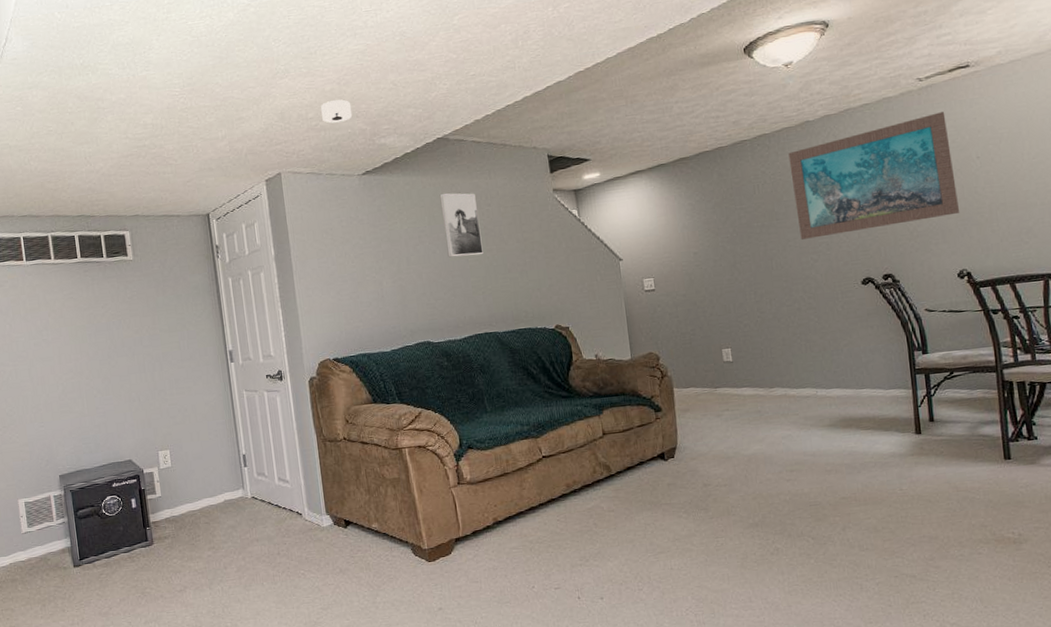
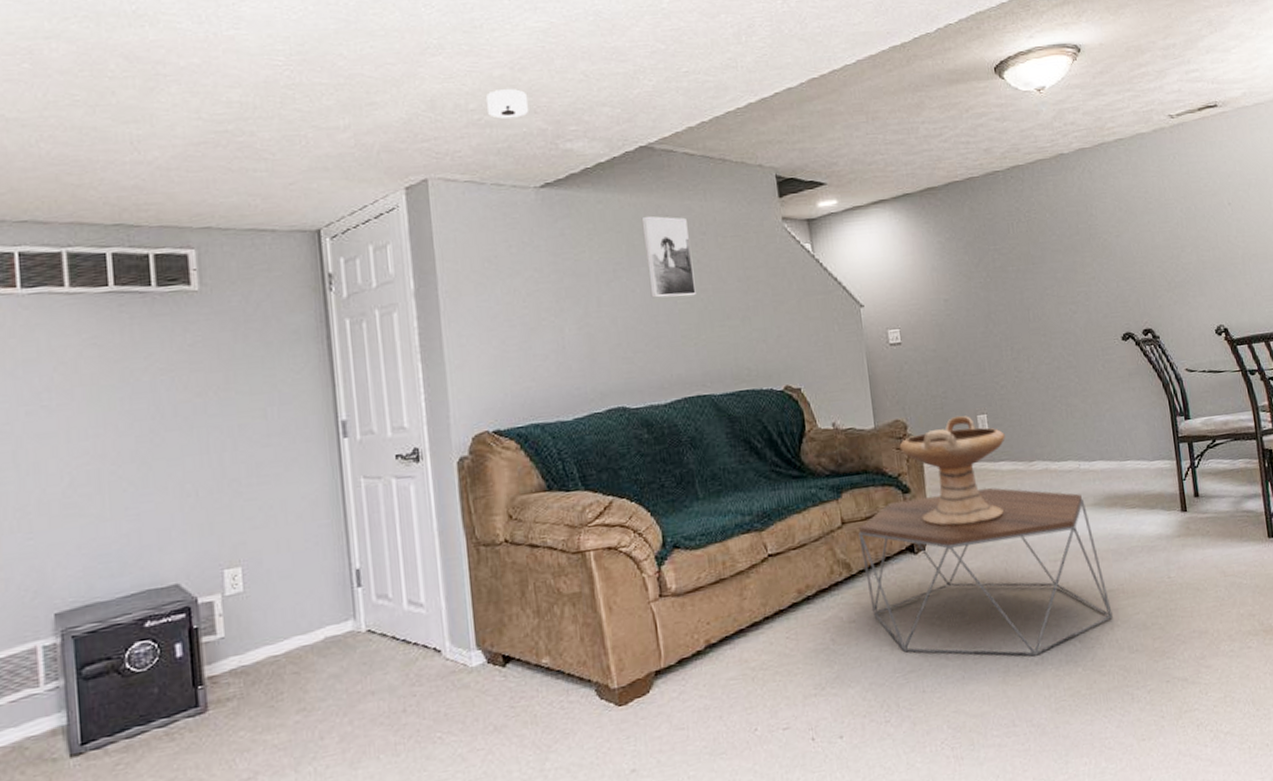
coffee table: none [617,409,845,548] -> present [858,488,1113,657]
decorative bowl: none [652,349,748,439] -> present [899,416,1005,526]
wall art: present [788,112,960,240] -> none [1043,153,1215,288]

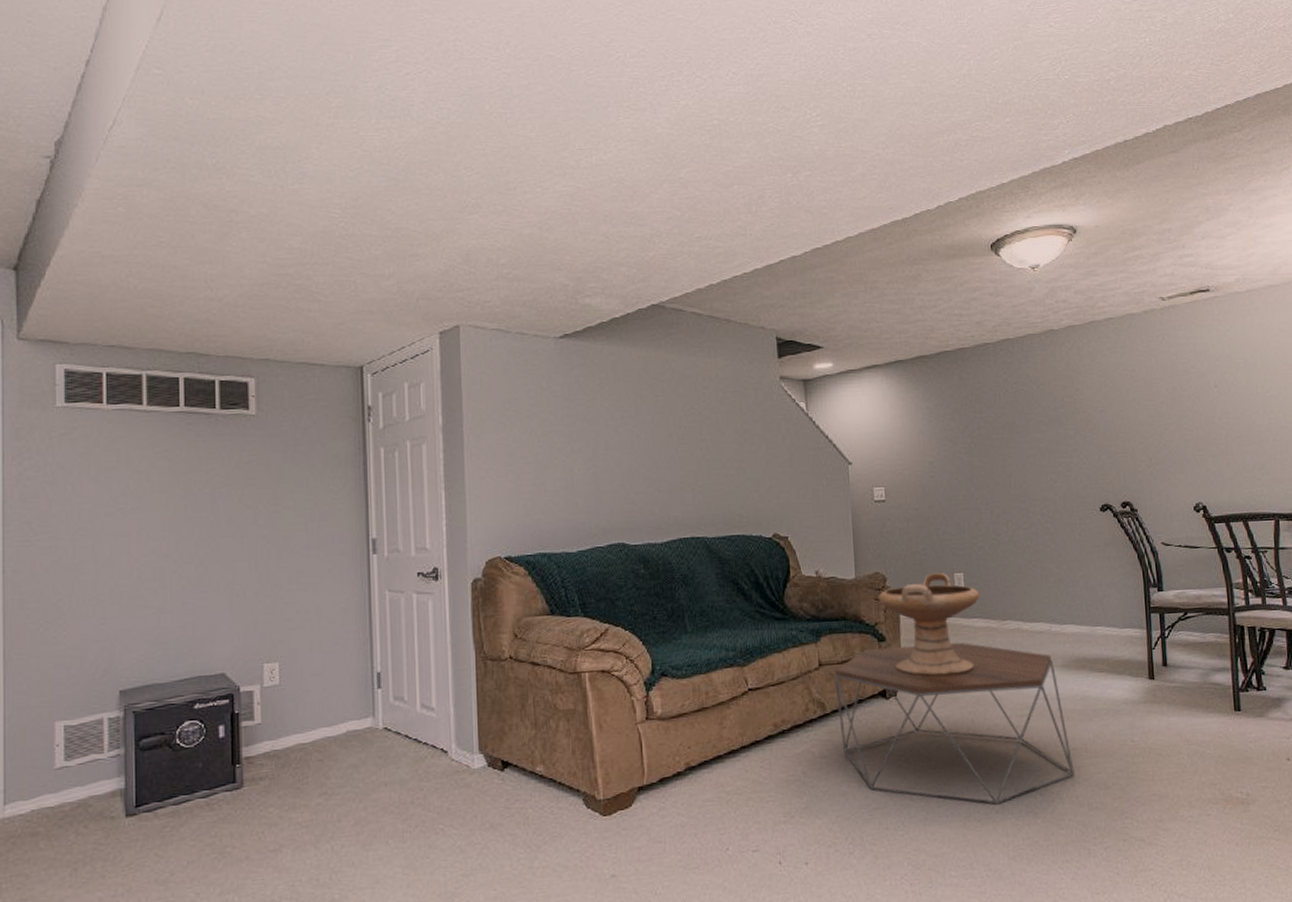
smoke detector: present [486,89,529,119] -> none [516,247,554,274]
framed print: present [641,215,696,298] -> none [649,369,696,446]

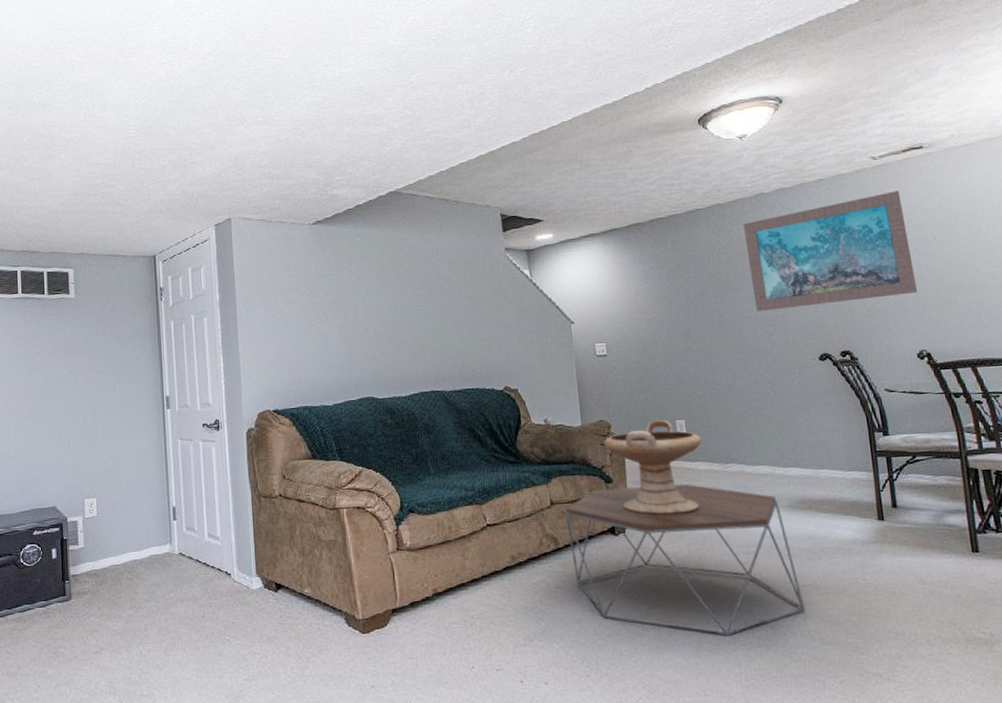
wall art: none [1031,335,1198,457] -> present [743,191,918,311]

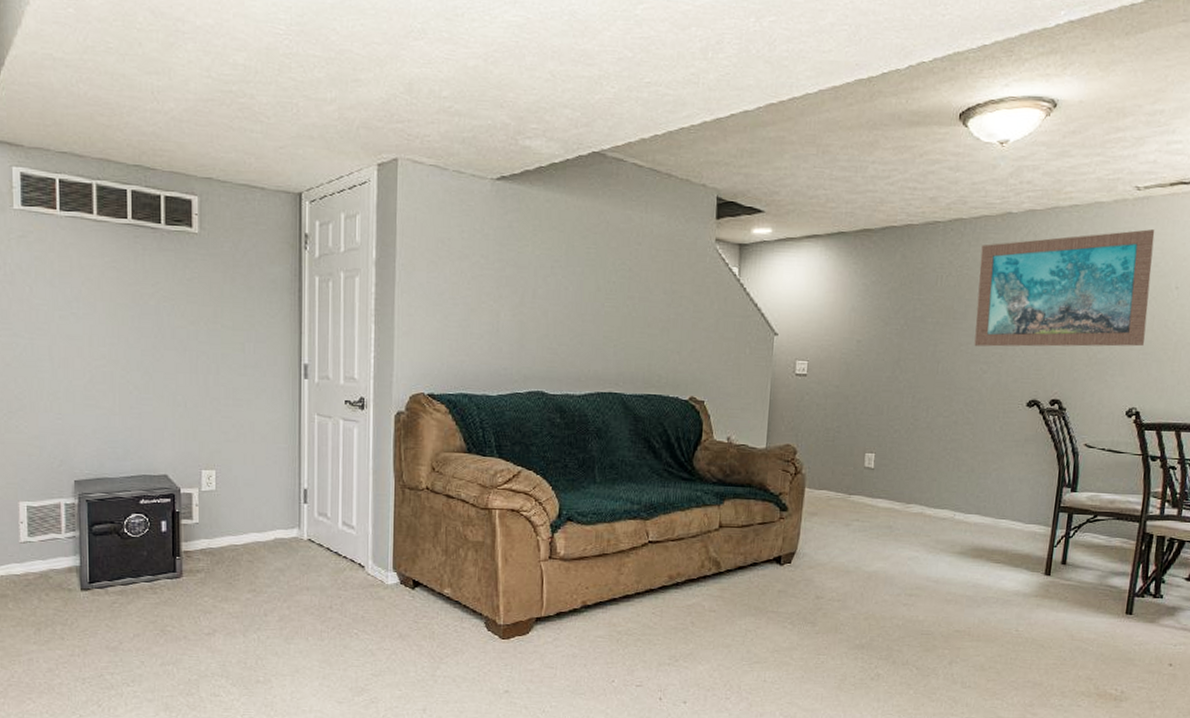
coffee table: present [565,484,805,636] -> none [732,516,954,672]
decorative bowl: present [603,420,702,515] -> none [785,451,888,549]

